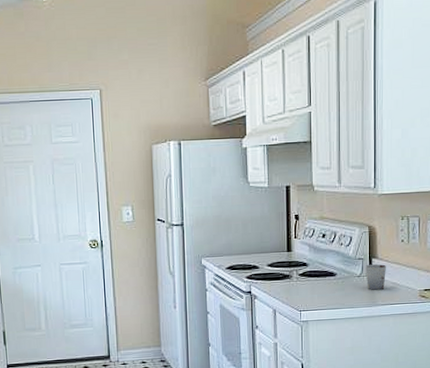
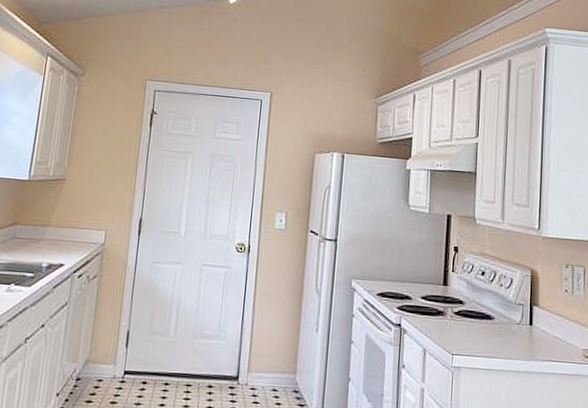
cup: present [365,264,386,290] -> none [525,312,548,343]

